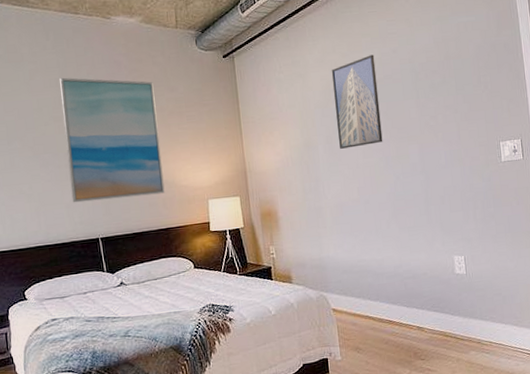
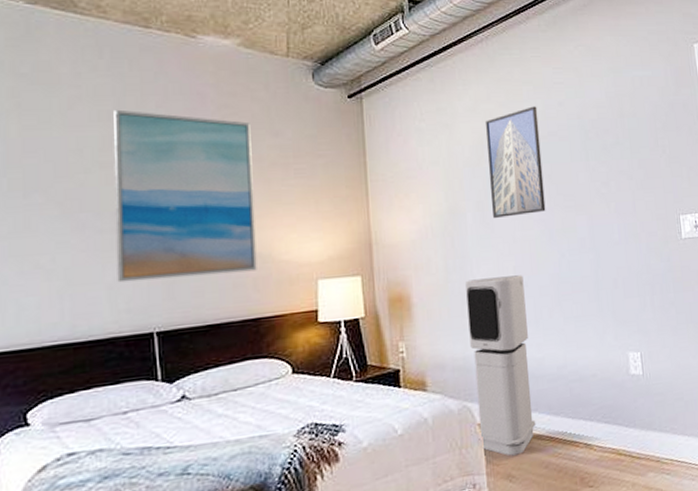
air purifier: none [319,194,378,334] -> present [466,275,536,456]

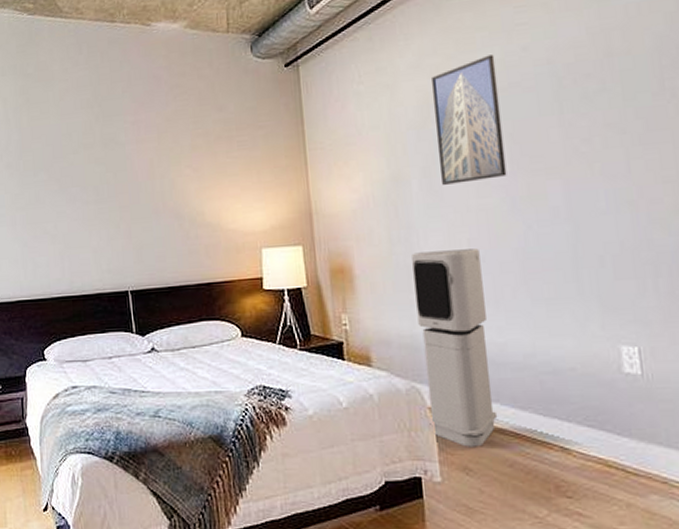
wall art: present [112,109,257,283] -> none [91,97,208,247]

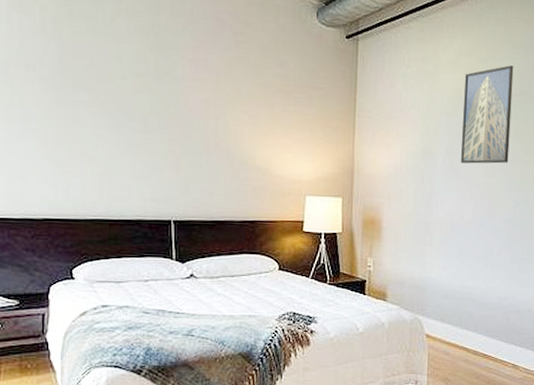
air purifier: present [412,248,498,447] -> none [425,214,480,364]

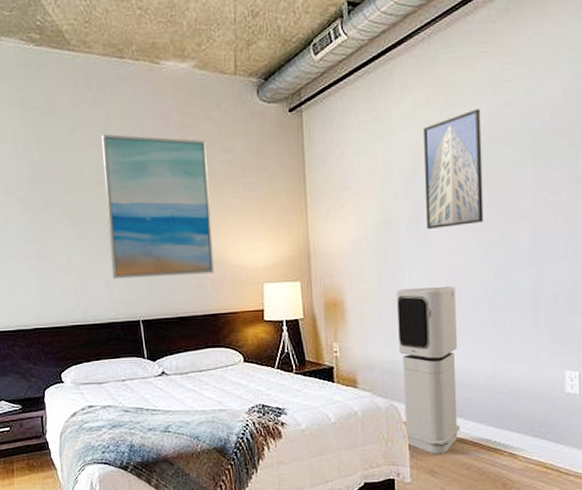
wall art: none [145,26,260,181] -> present [101,134,214,279]
air purifier: none [425,214,480,364] -> present [397,286,461,454]

